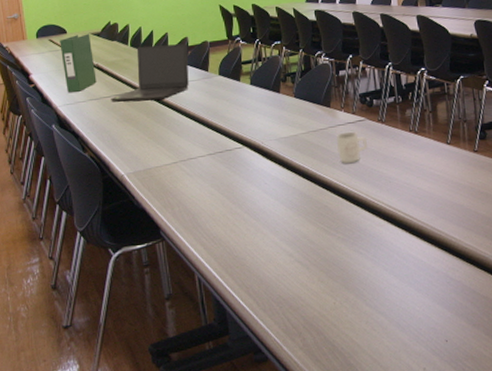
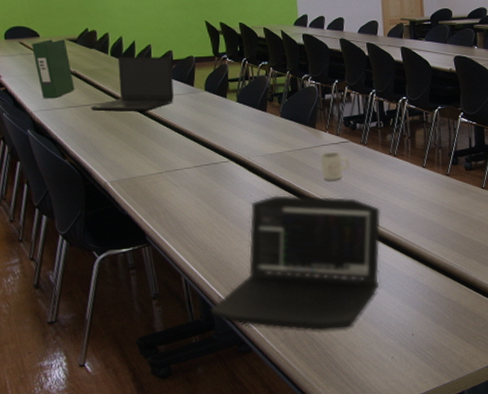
laptop: none [224,181,406,336] -> present [210,195,381,330]

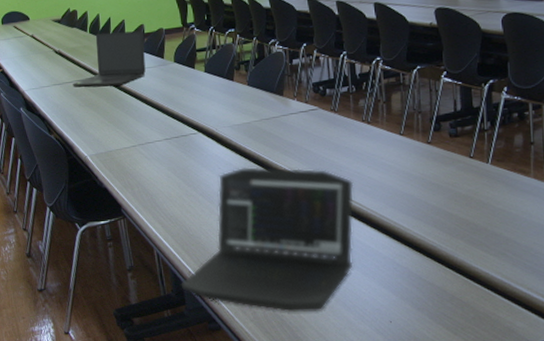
binder: present [32,39,75,98] -> none [23,20,59,77]
mug: present [320,151,350,181] -> none [288,120,320,152]

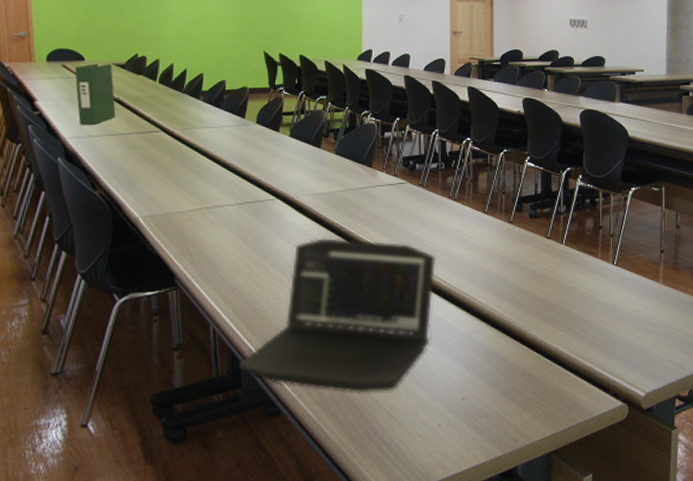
binder: none [23,20,59,77] -> present [75,63,116,125]
laptop: present [73,30,146,88] -> none [131,84,224,142]

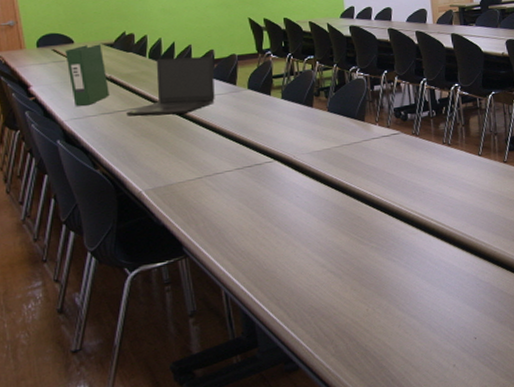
laptop: none [131,84,224,142] -> present [126,56,215,116]
laptop: present [238,238,437,391] -> none [253,192,438,341]

